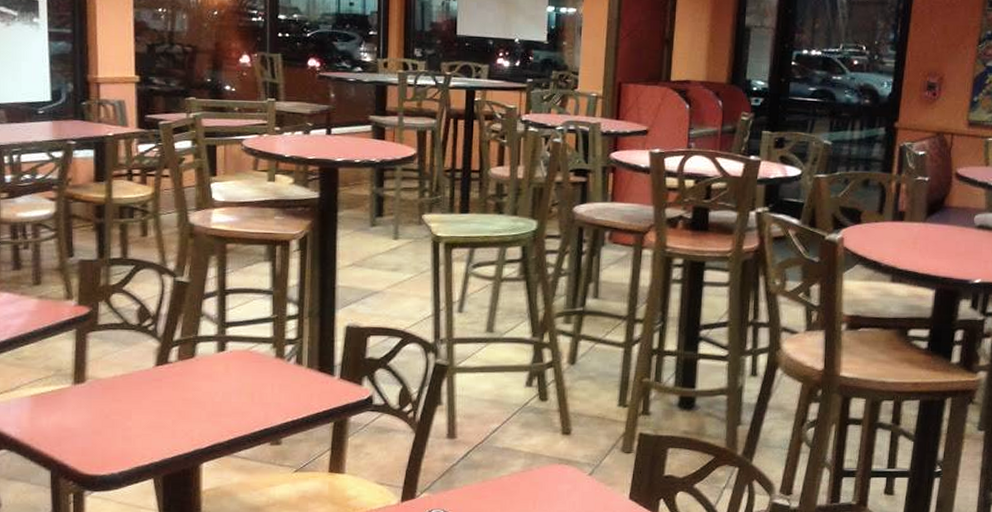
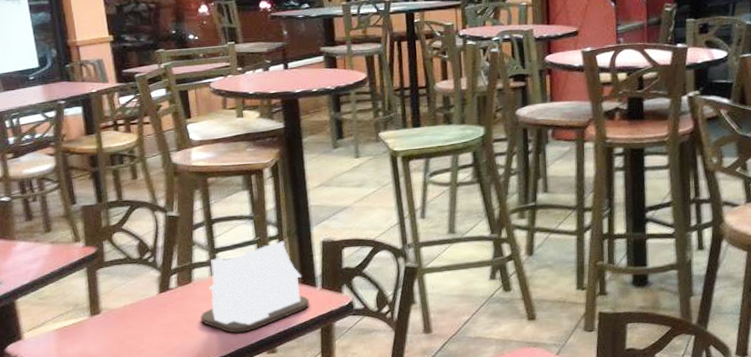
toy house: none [199,321,324,419] -> present [200,240,309,333]

